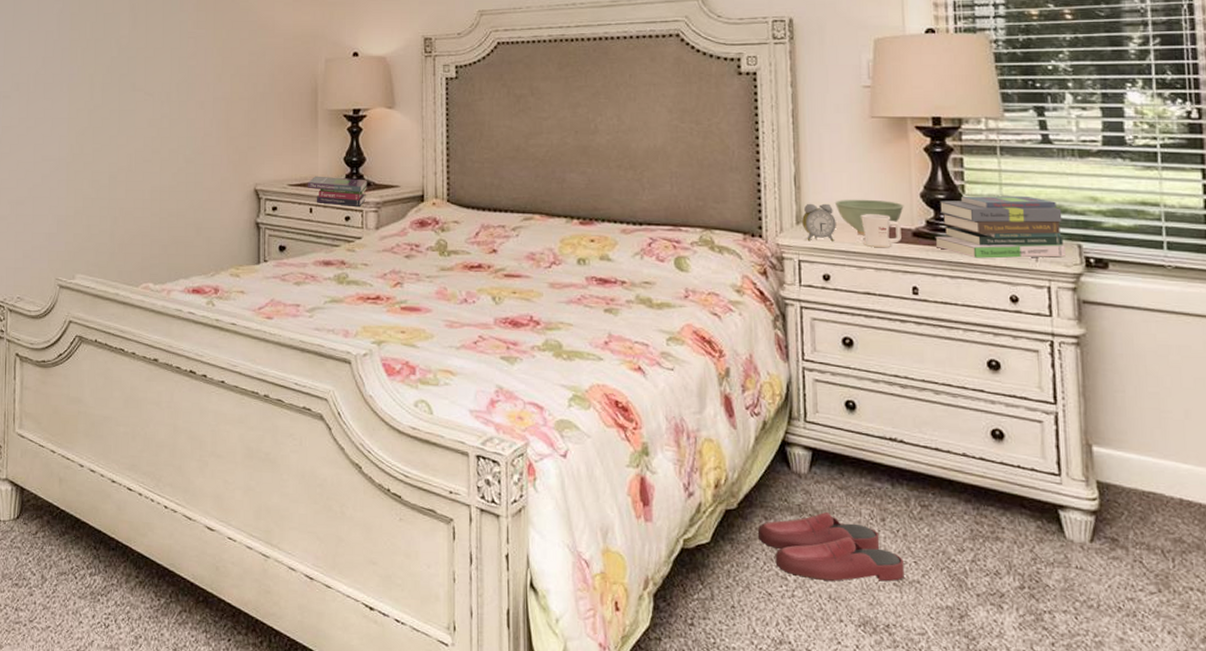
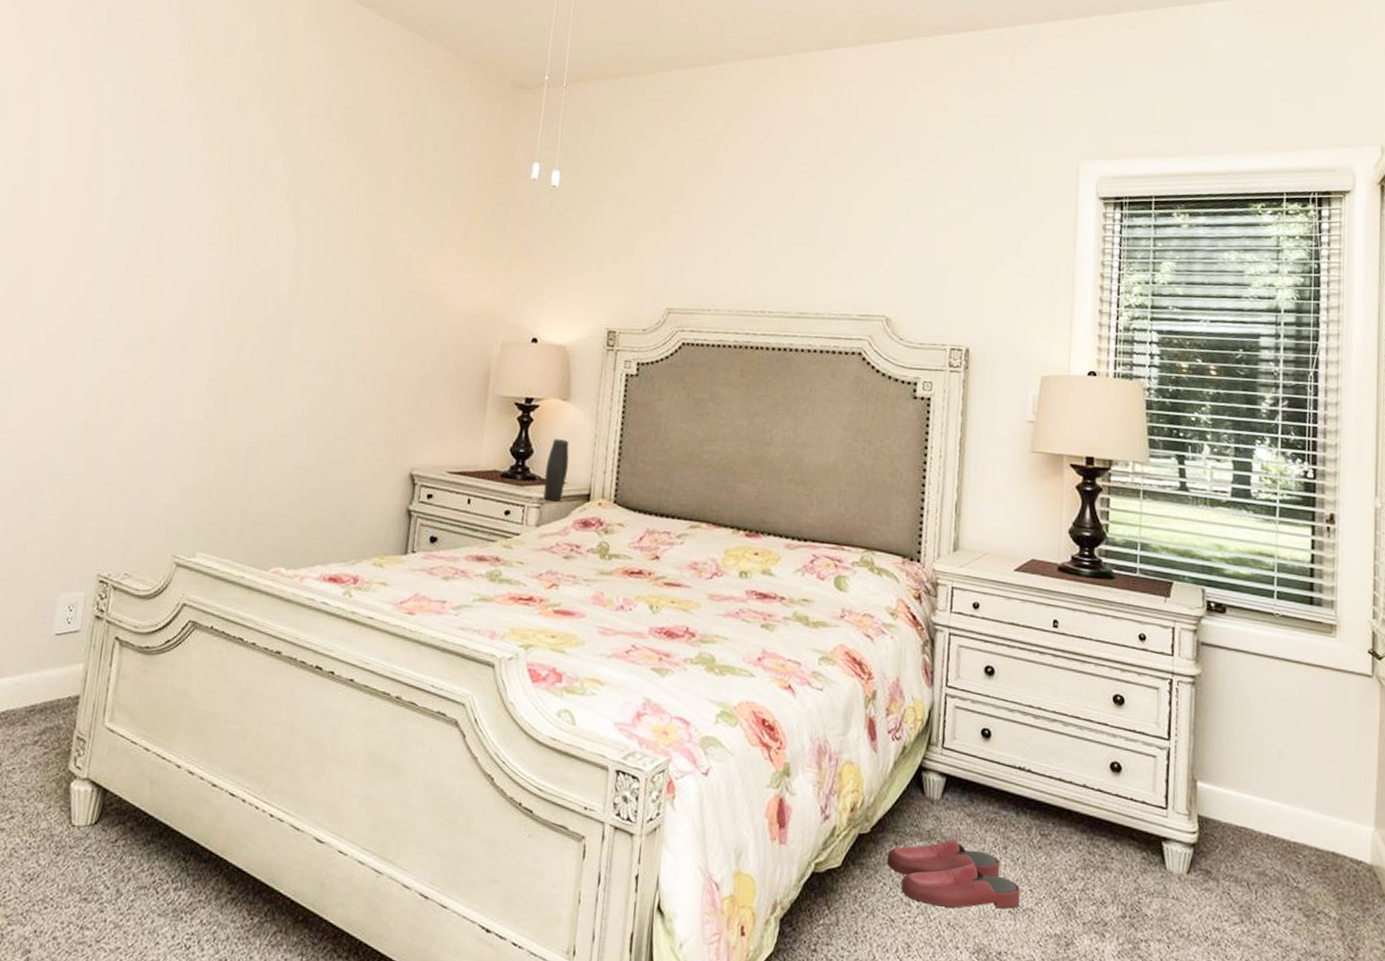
books: present [307,176,367,206] -> none [467,464,533,501]
vase: none [379,145,400,205] -> present [543,439,569,502]
alarm clock: present [802,203,836,242] -> none [959,531,990,571]
bowl: present [834,199,904,235] -> none [990,530,1053,567]
mug: present [861,214,901,248] -> none [1013,546,1049,581]
books: present [935,196,1066,259] -> none [1077,535,1191,600]

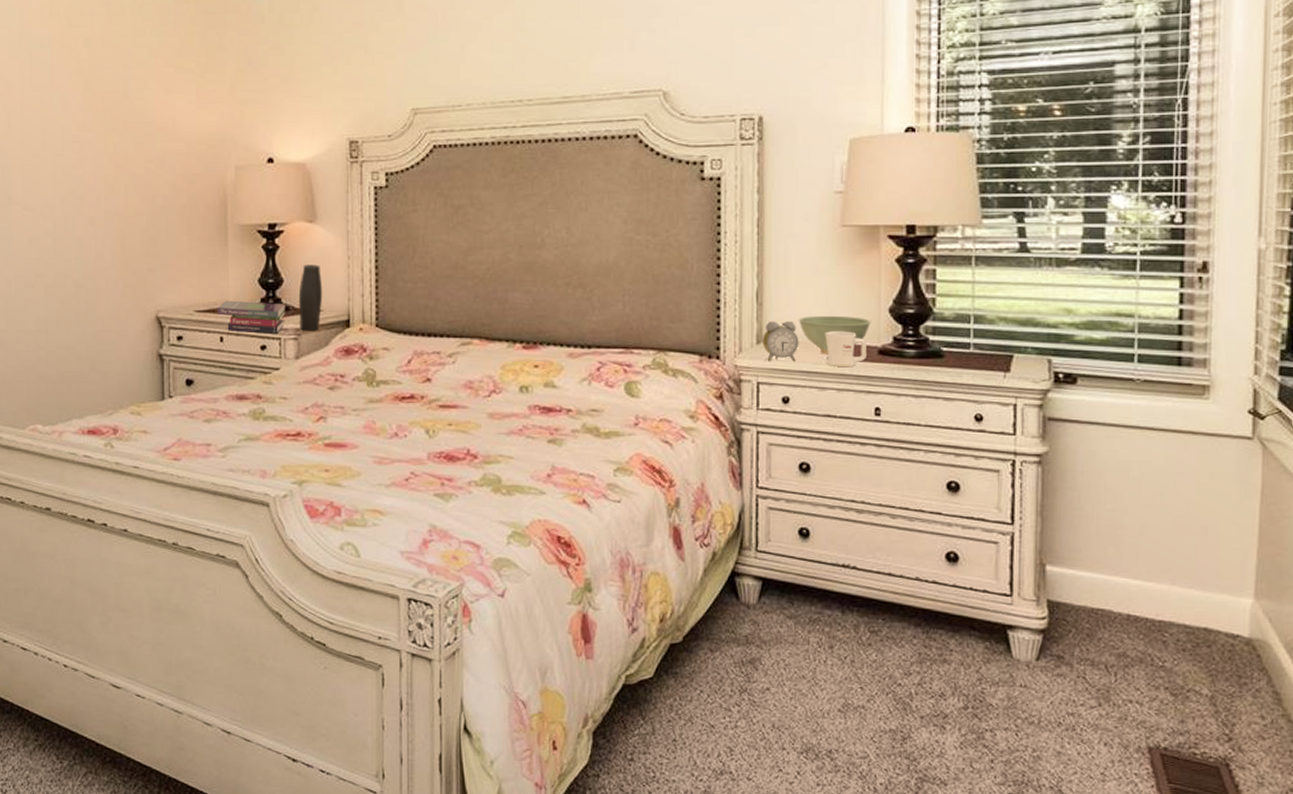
books: none [467,464,533,501] -> present [217,300,285,334]
slippers: present [886,838,1020,909] -> none [702,641,850,710]
alarm clock: none [959,531,990,571] -> present [763,321,799,362]
bowl: none [990,530,1053,567] -> present [798,315,871,354]
mug: none [1013,546,1049,581] -> present [825,331,867,368]

